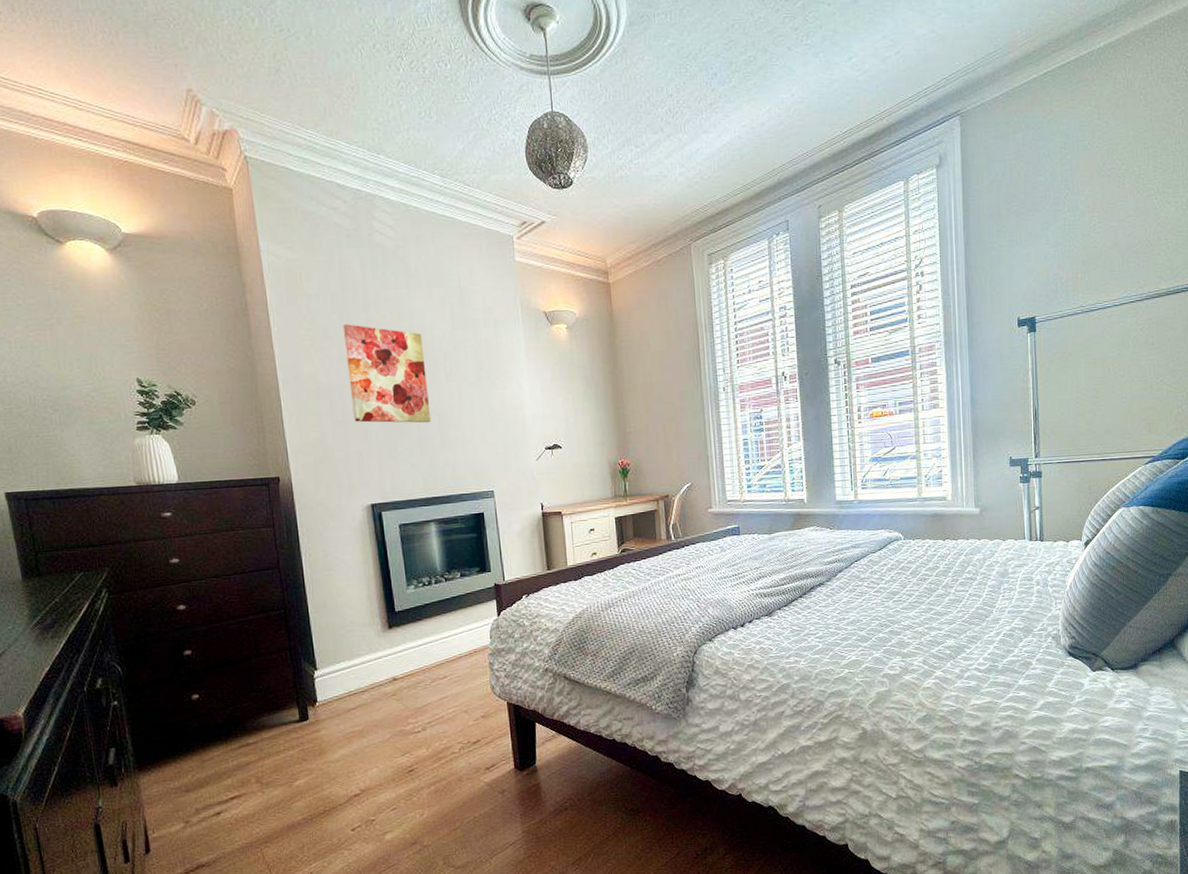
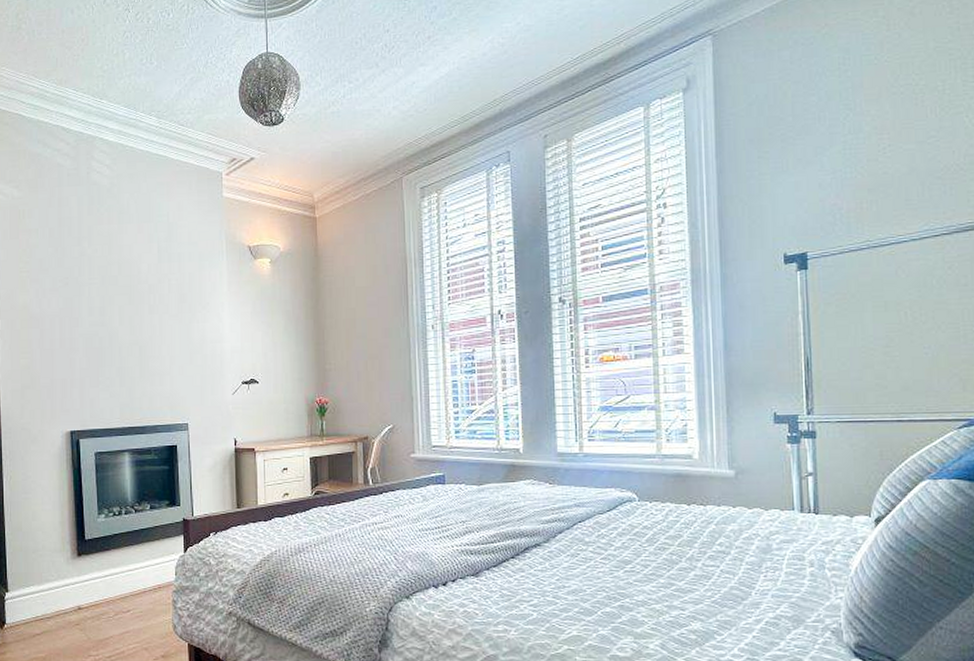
wall art: present [343,324,432,423] -> none [57,257,133,354]

